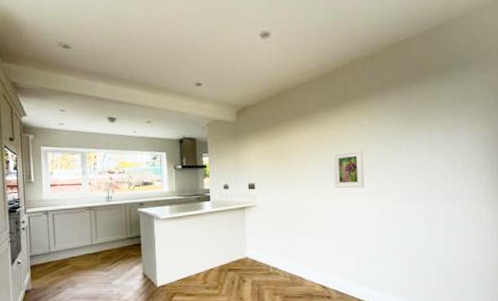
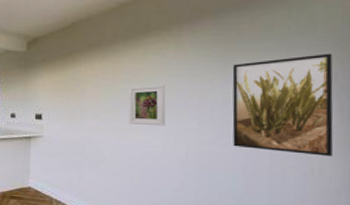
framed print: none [415,119,487,205] -> present [232,53,334,157]

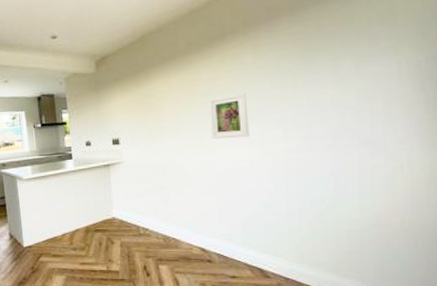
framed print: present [232,53,334,157] -> none [314,42,420,151]

